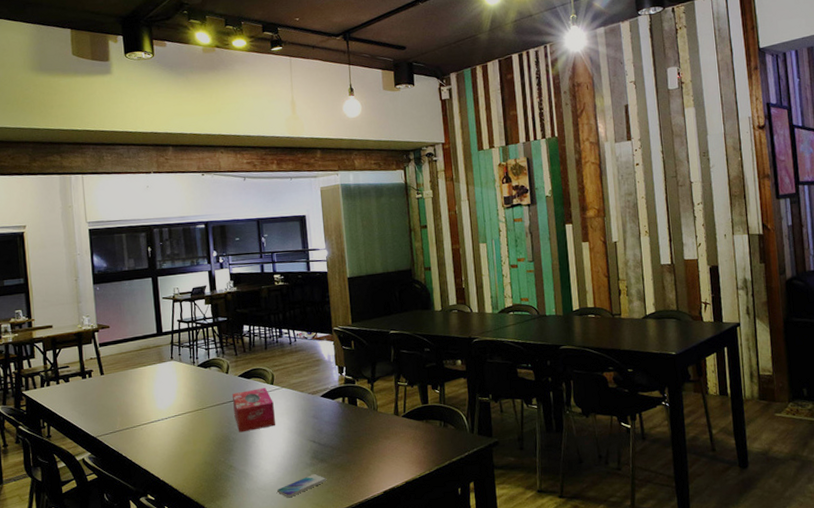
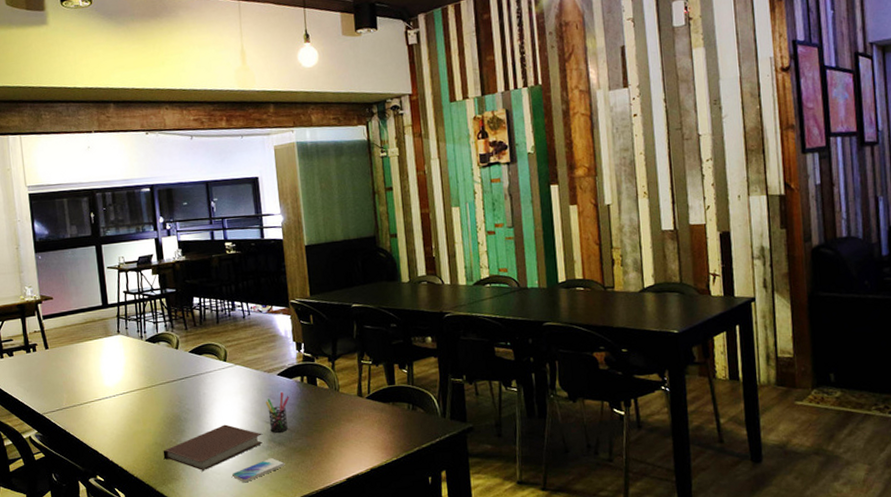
notebook: none [212,443,306,488] -> present [163,424,263,472]
tissue box: present [232,388,275,433] -> none [183,365,229,413]
pen holder: none [309,412,332,451] -> present [265,391,290,433]

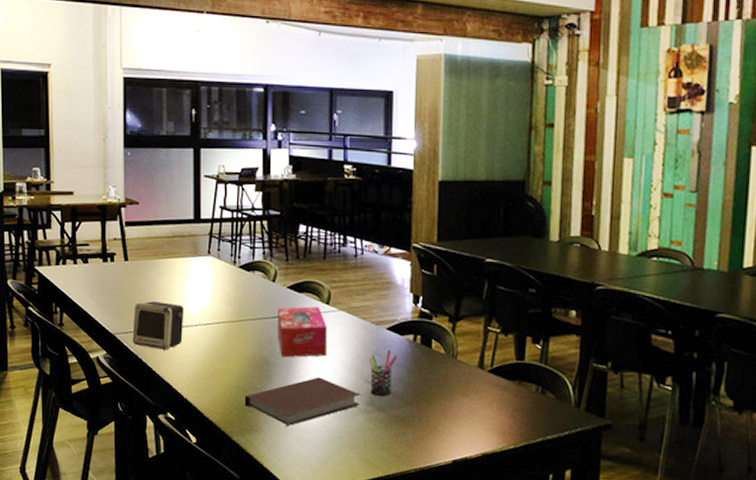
speaker: none [58,380,104,422] -> present [132,301,184,350]
tissue box: none [183,365,229,413] -> present [277,306,327,358]
smartphone: present [231,457,285,483] -> none [319,422,383,447]

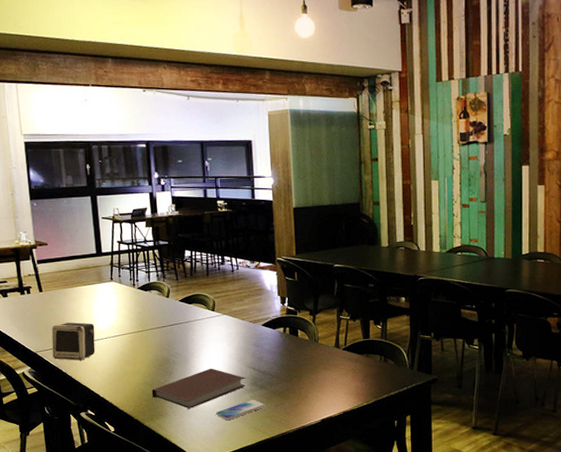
tissue box: present [277,306,327,358] -> none [173,314,216,356]
smartphone: none [319,422,383,447] -> present [215,399,266,421]
pen holder: present [368,349,398,396] -> none [249,340,272,377]

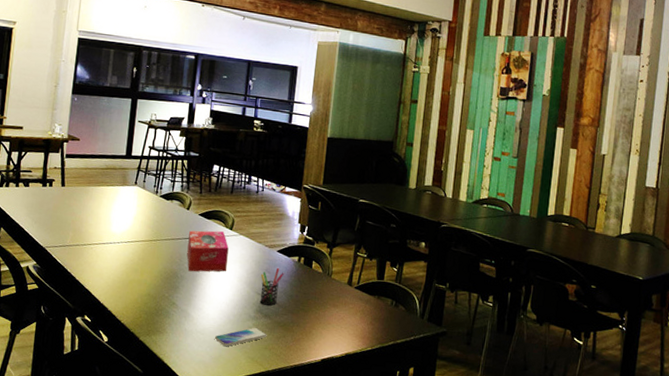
speaker: present [51,322,96,361] -> none [60,221,110,262]
notebook: present [151,368,246,410] -> none [153,288,251,329]
tissue box: none [173,314,216,356] -> present [187,230,229,272]
pen holder: none [249,340,272,377] -> present [259,267,284,306]

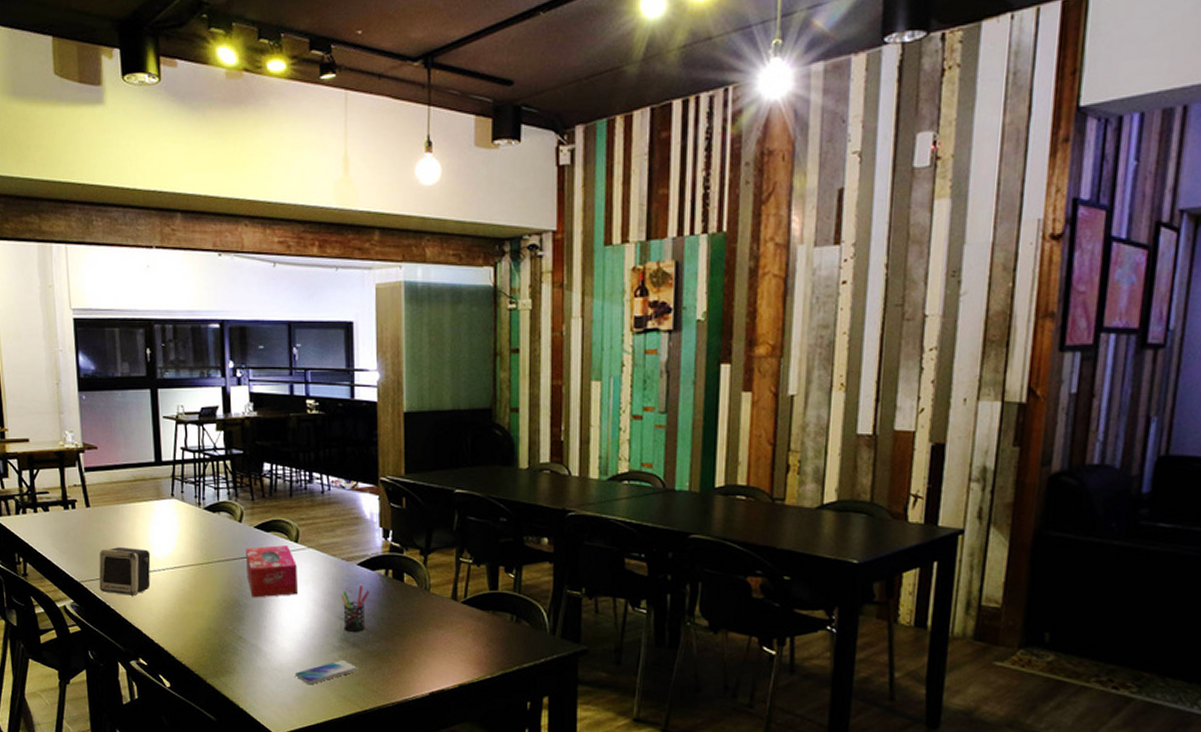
speaker: none [60,221,110,262] -> present [98,547,151,596]

